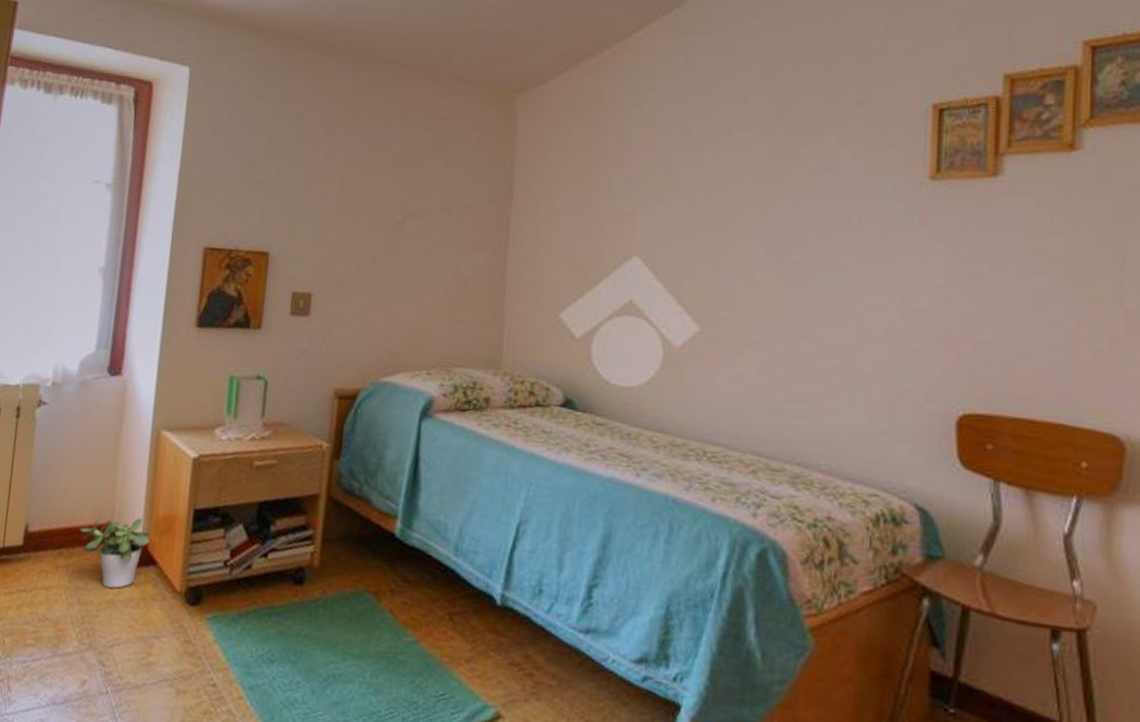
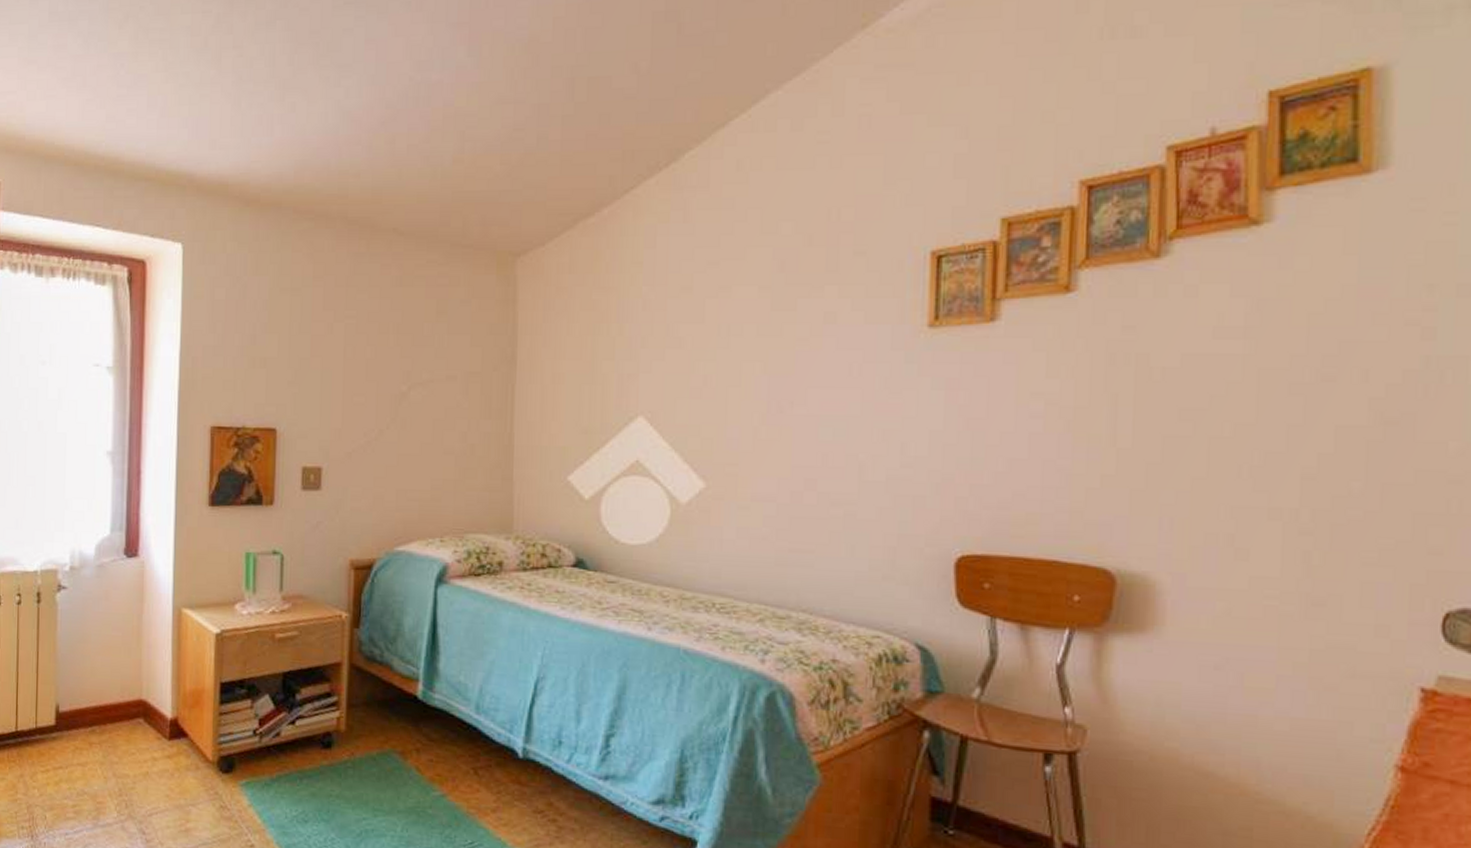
potted plant: present [79,518,150,589] -> none [109,693,179,762]

